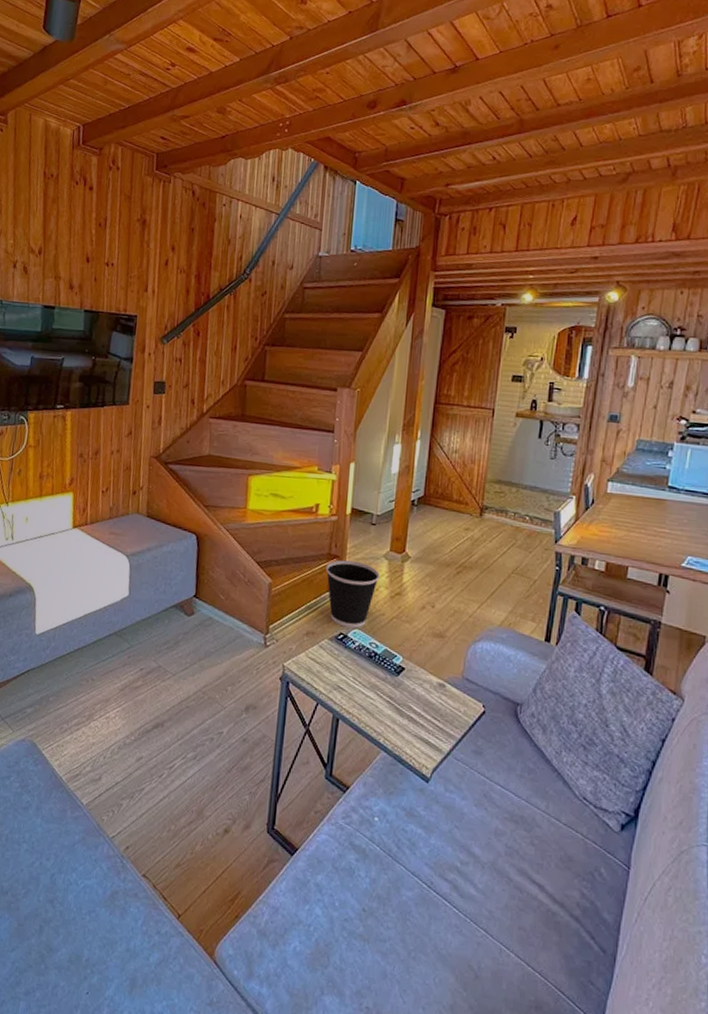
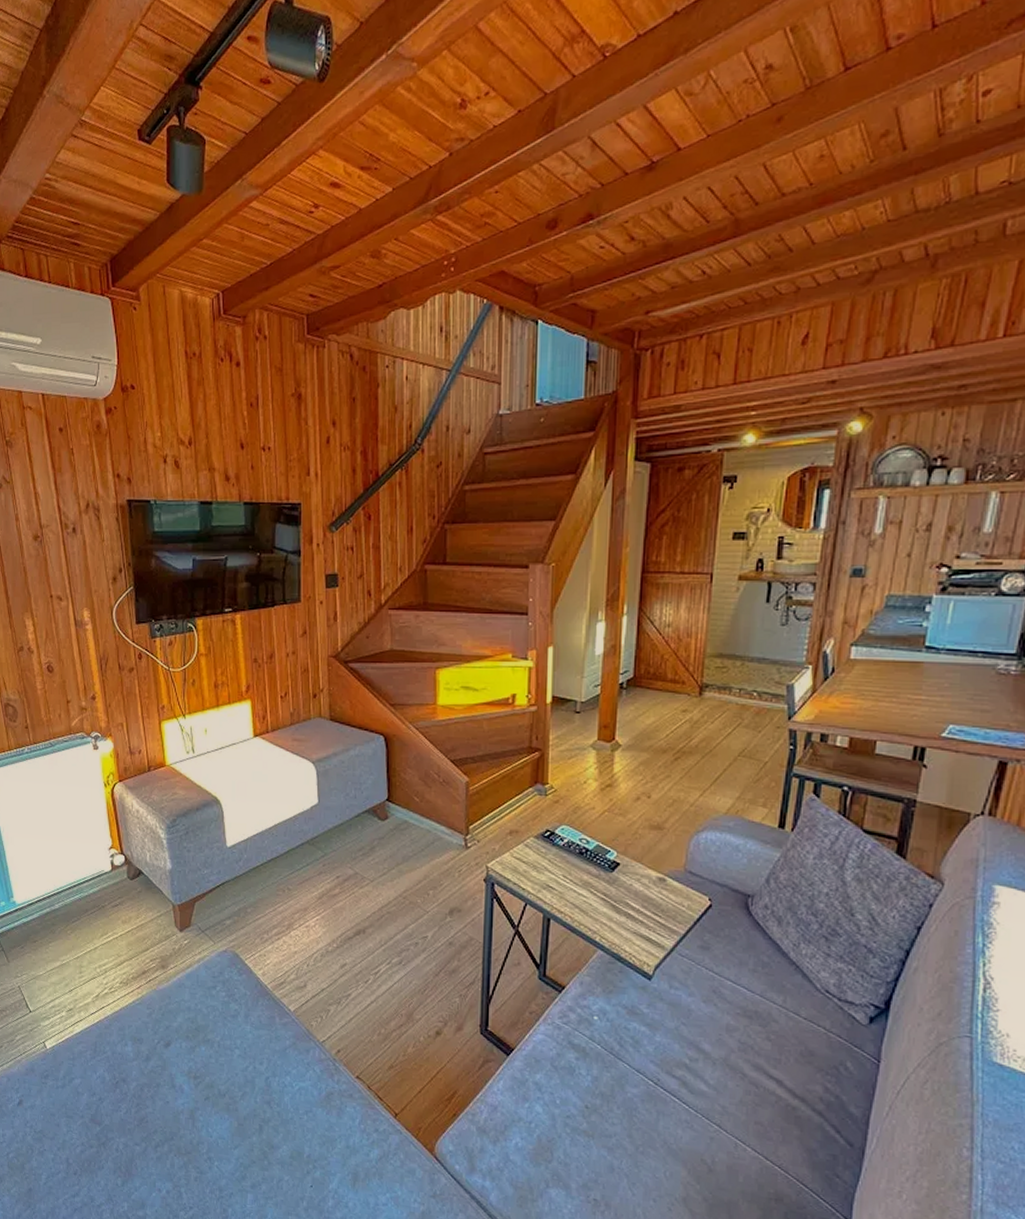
wastebasket: present [325,560,380,628] -> none [526,752,587,824]

